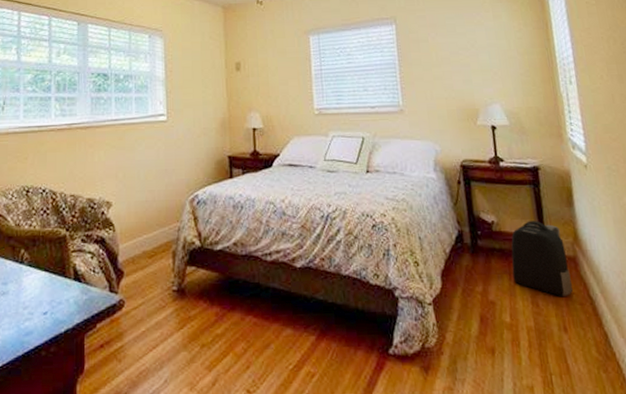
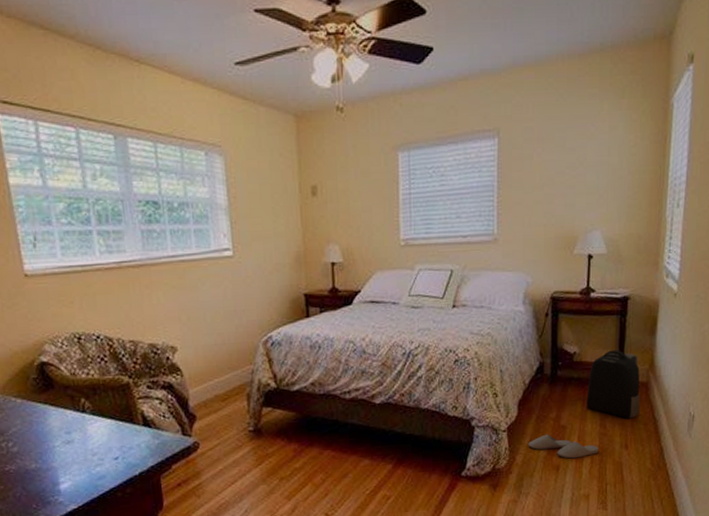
slippers: none [457,310,535,341] -> present [528,434,599,459]

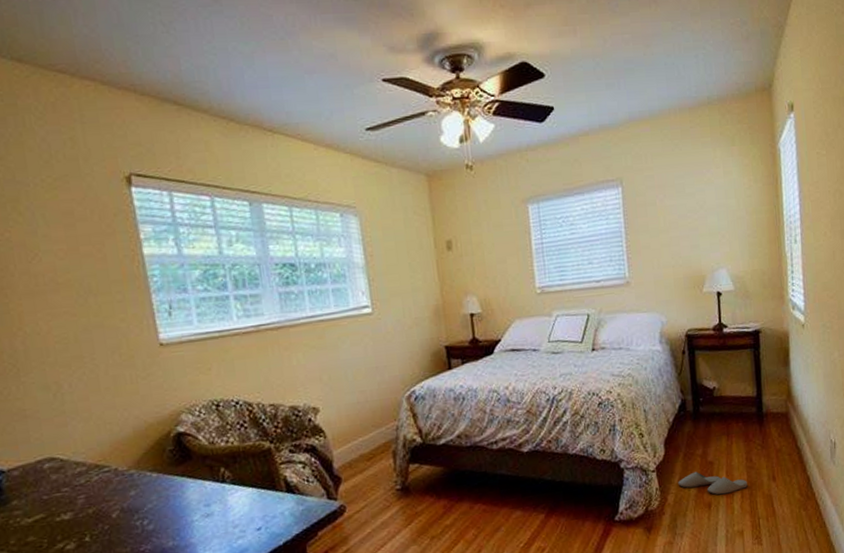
backpack: present [586,350,641,419] -> none [730,382,783,451]

